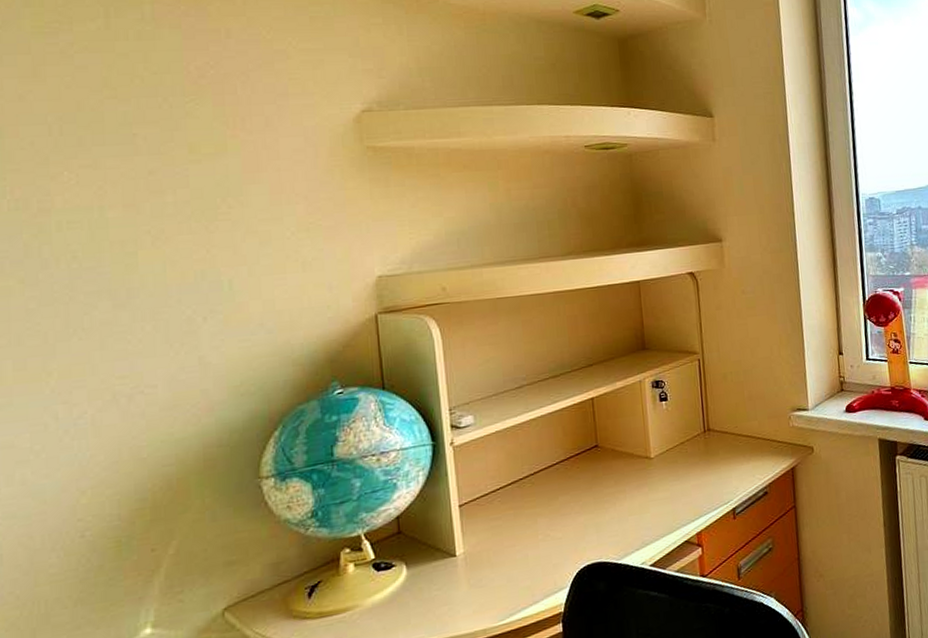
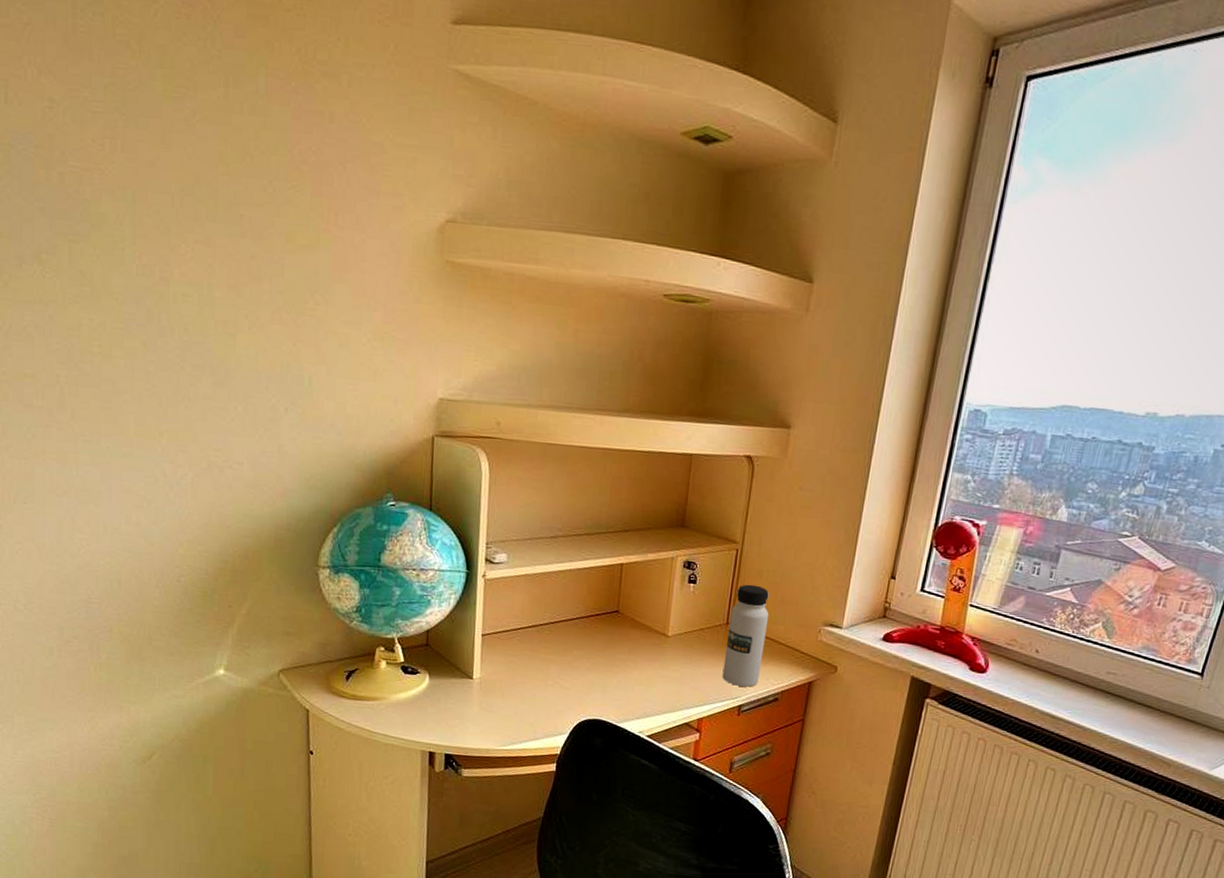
water bottle: none [705,388,746,490] -> present [722,584,769,687]

